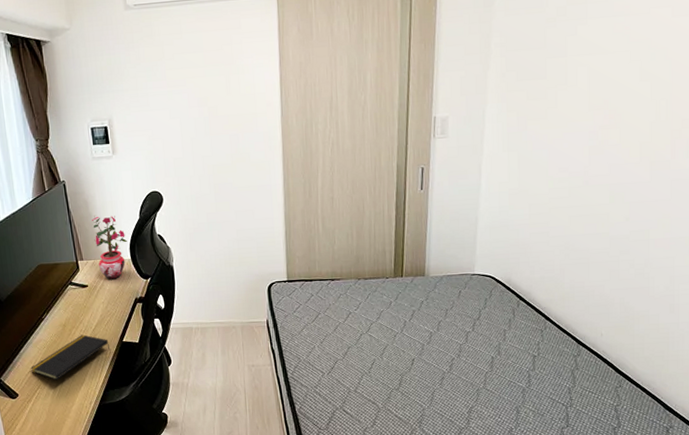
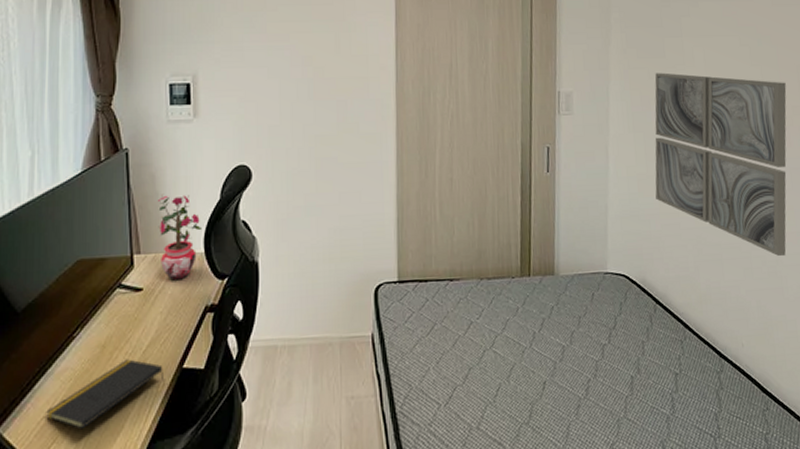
wall art: none [526,93,678,260] -> present [655,72,787,257]

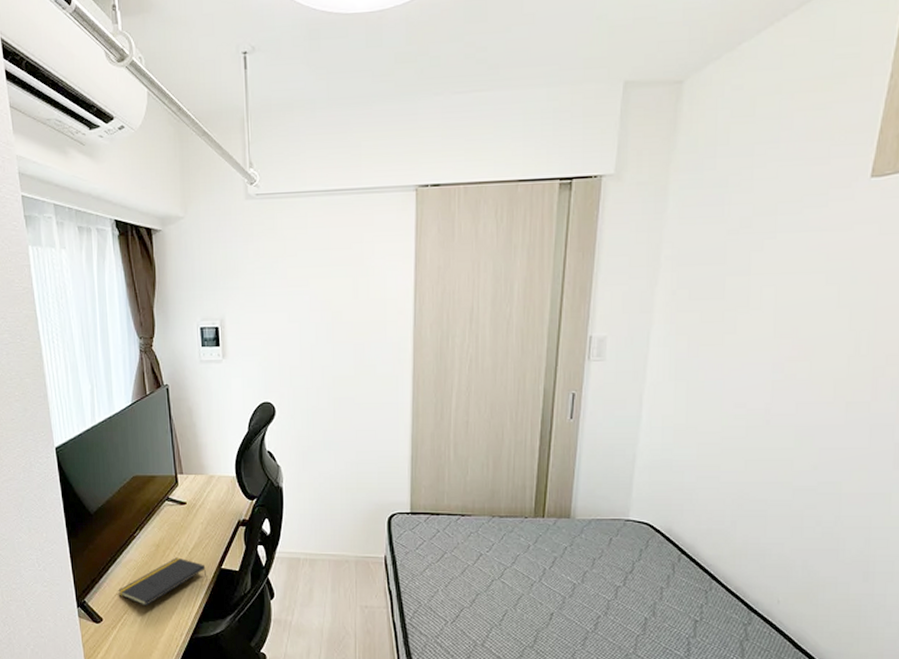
potted plant: present [157,193,203,281] -> none [194,424,234,498]
wall art: present [655,72,787,257] -> none [694,316,882,518]

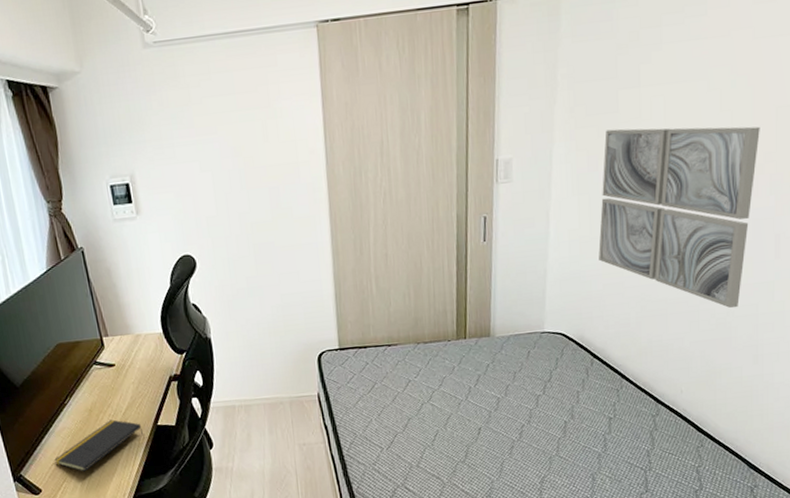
wall art: none [694,316,882,518] -> present [598,126,760,309]

